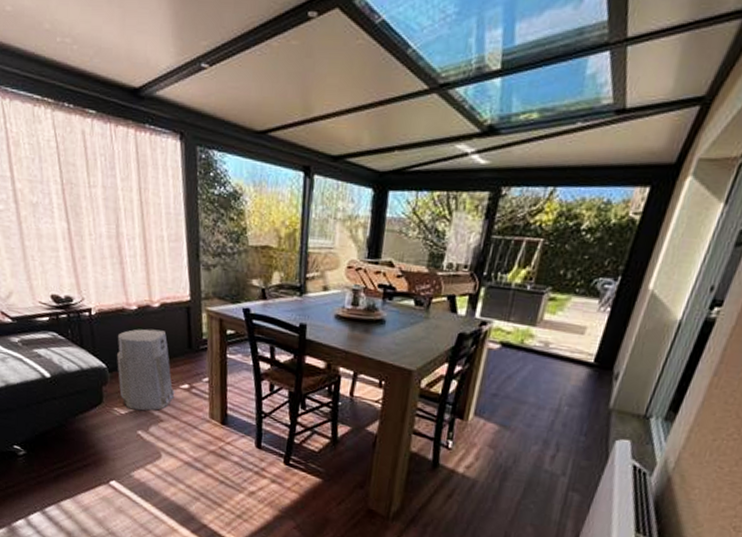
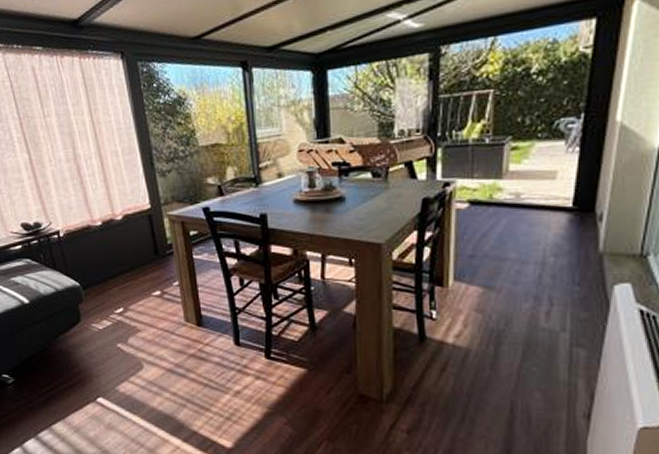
air purifier: present [117,329,175,411] -> none [87,241,148,324]

